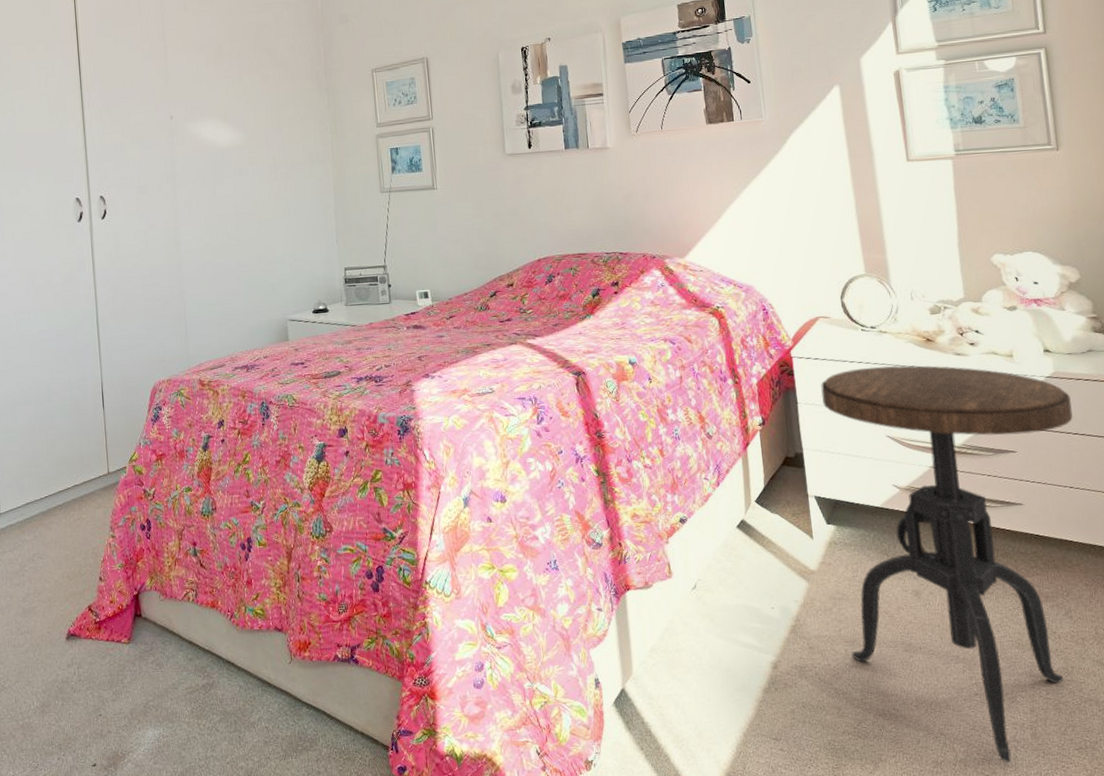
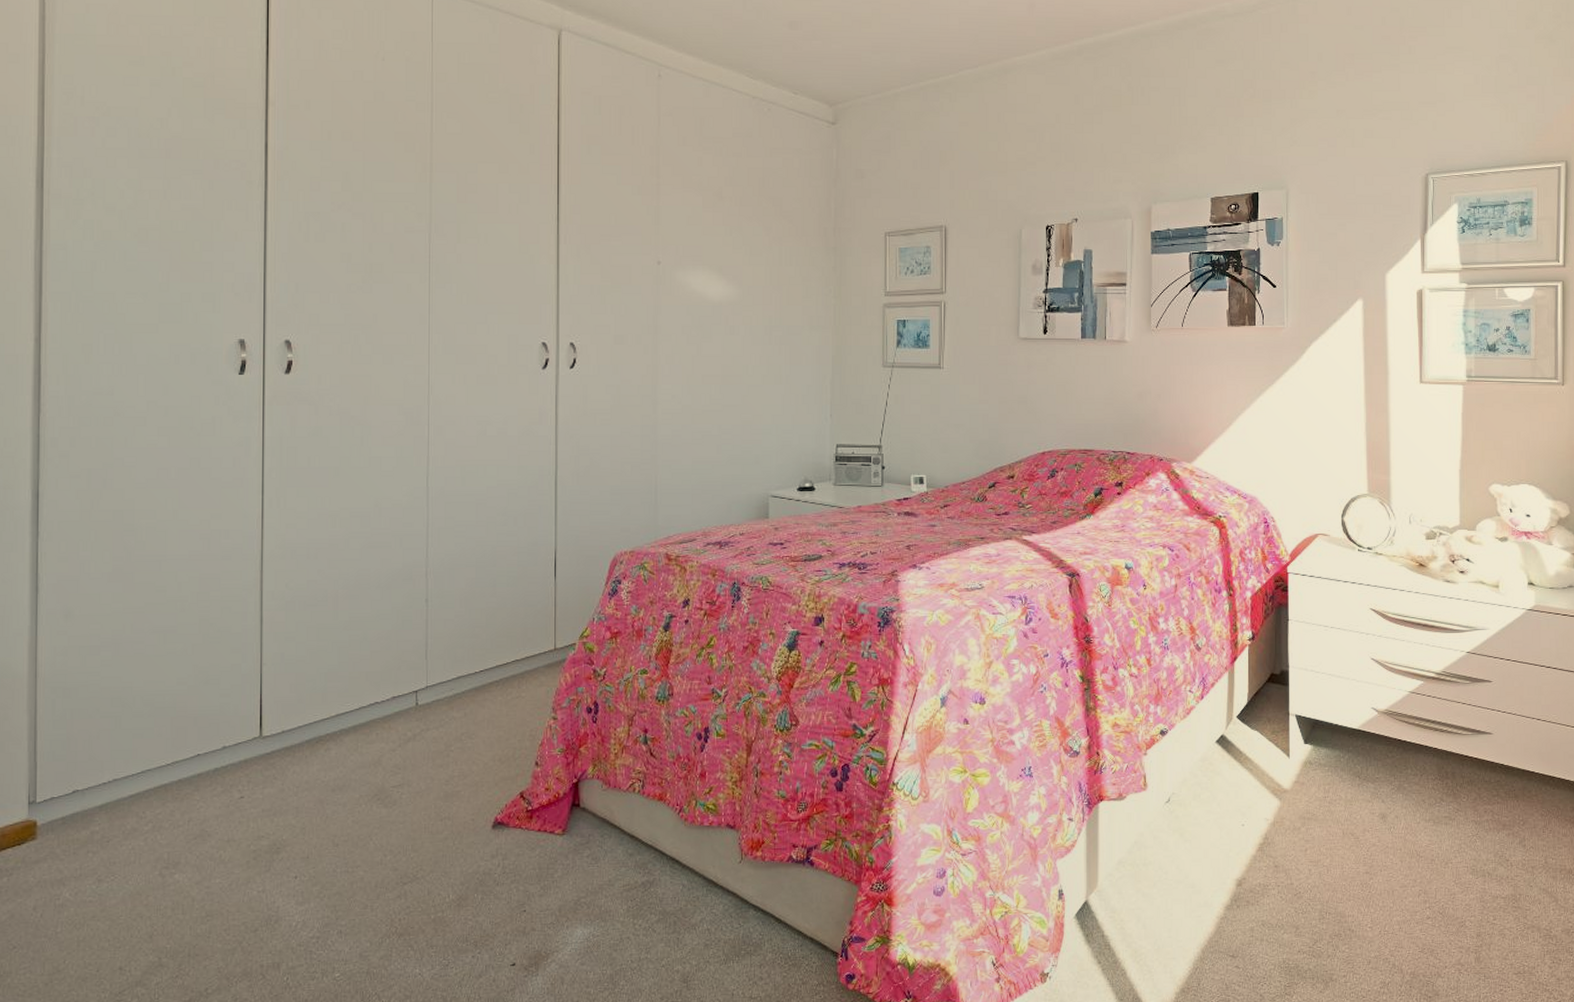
side table: present [820,365,1073,763] -> none [1312,588,1548,986]

